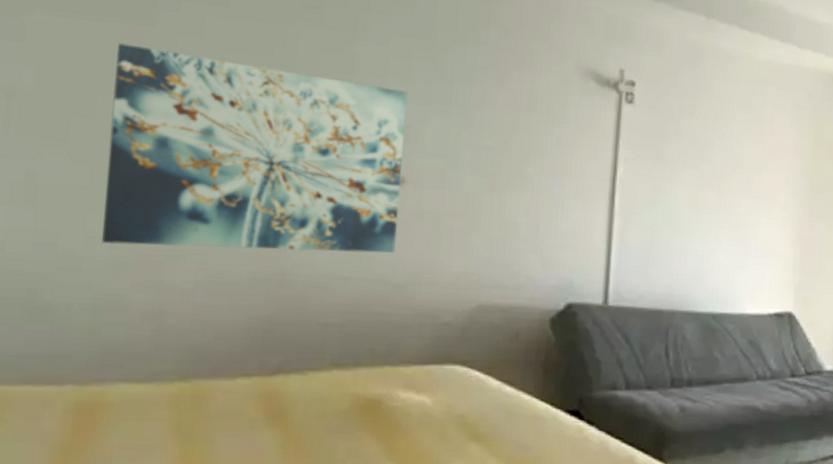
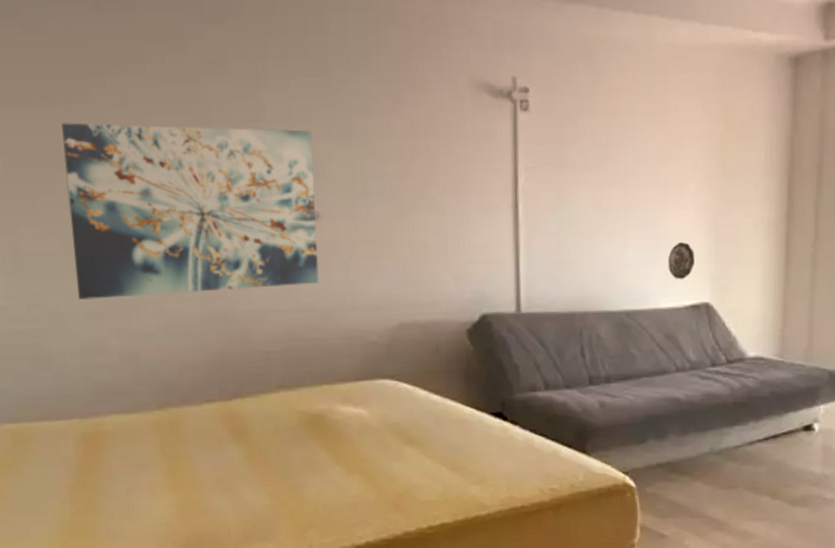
decorative plate: none [756,249,781,287] -> present [668,241,695,280]

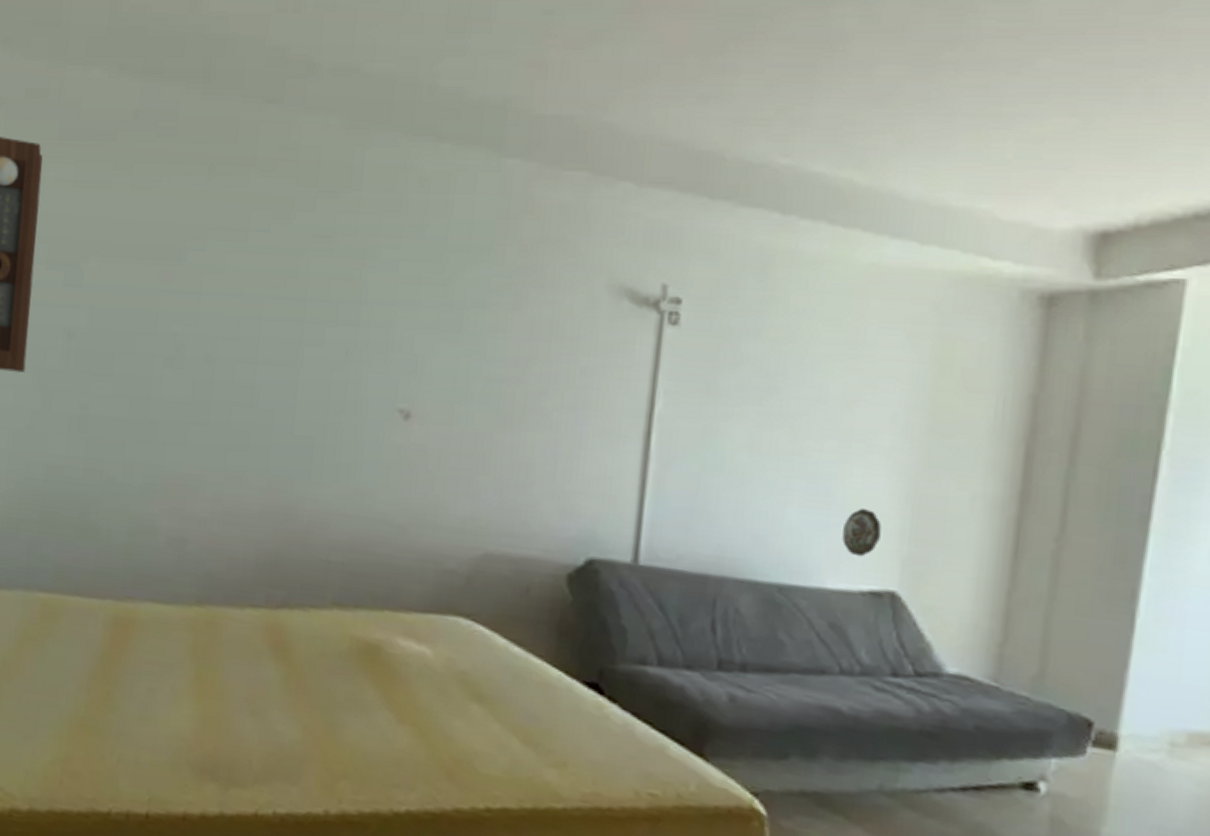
wall art: present [62,122,319,301] -> none [137,284,417,492]

